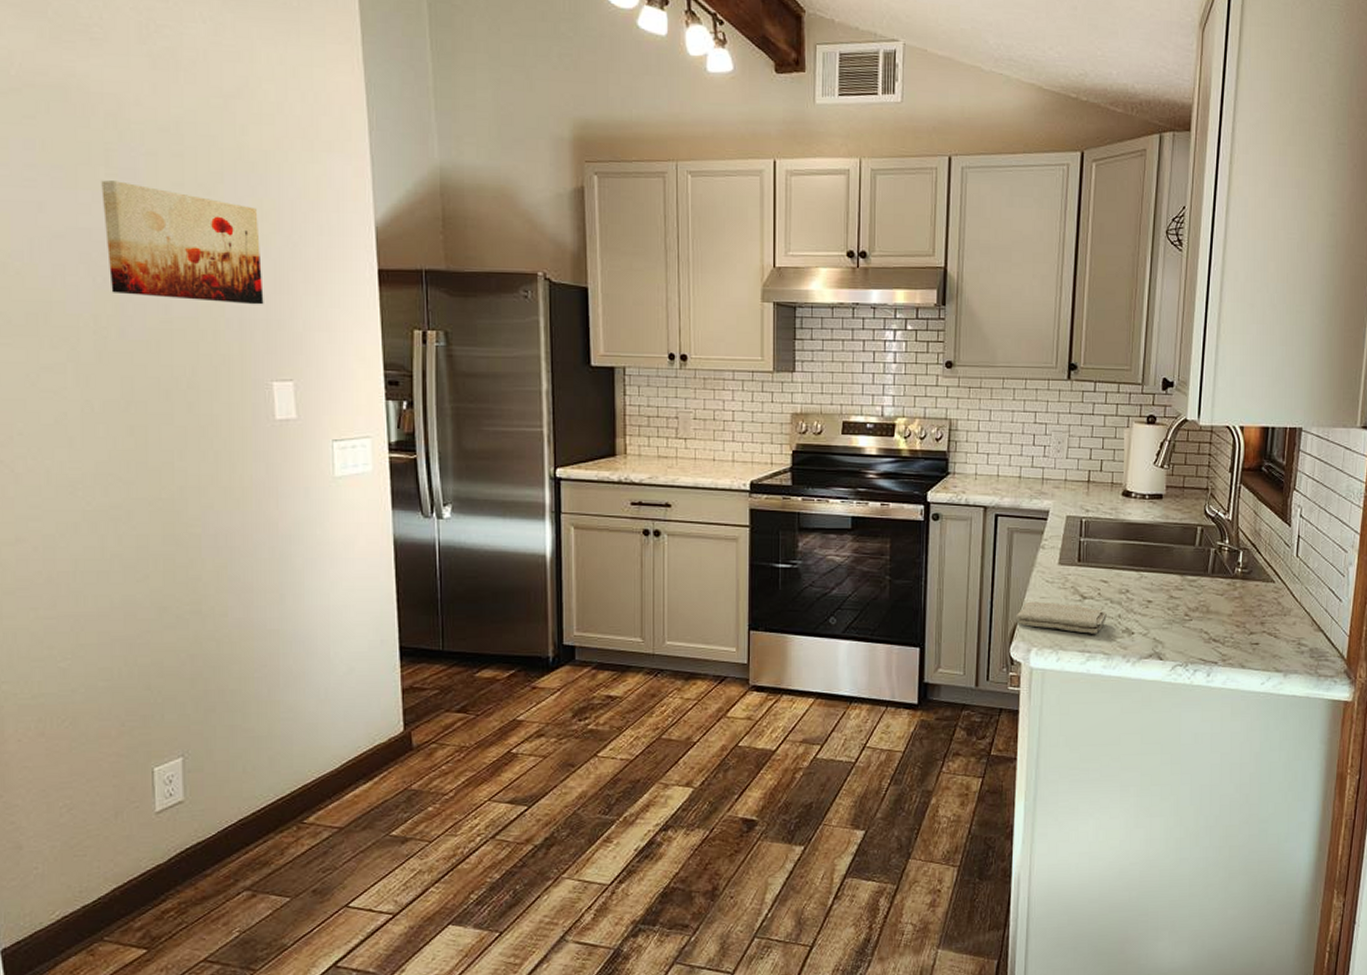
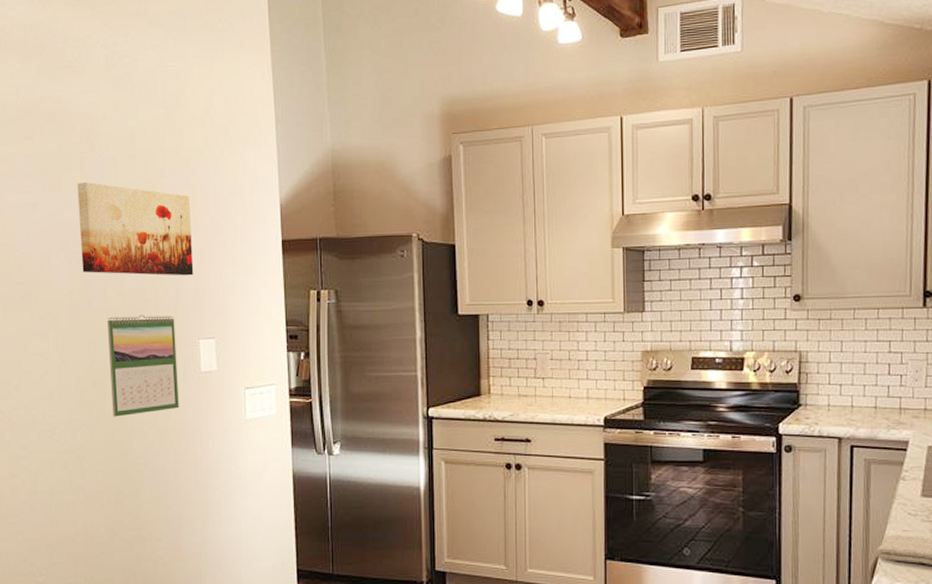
calendar: none [147,348,248,471] -> present [106,315,179,417]

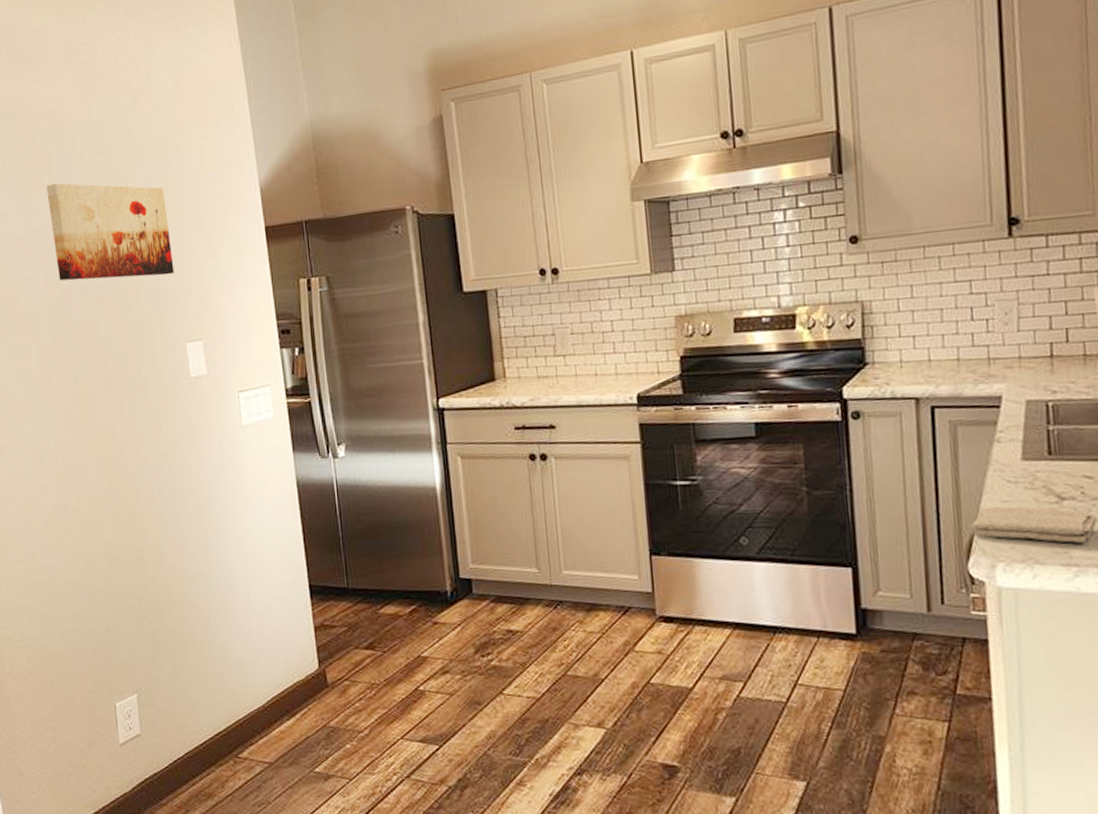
calendar: present [106,315,179,417] -> none [88,319,171,433]

